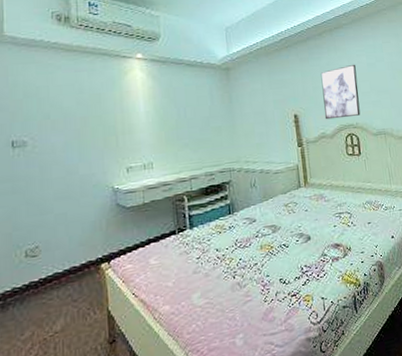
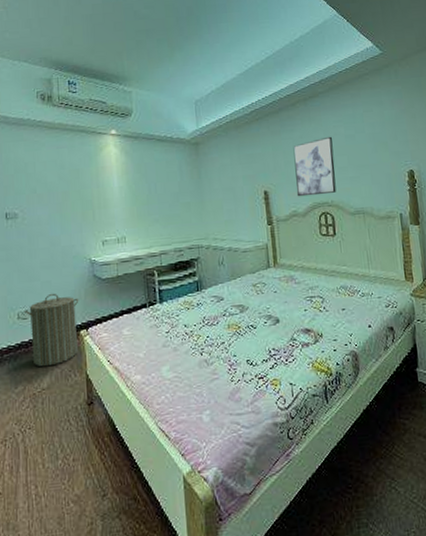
laundry hamper: none [34,225,100,308] -> present [25,293,79,367]

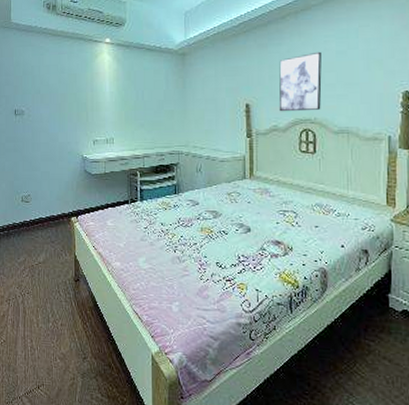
laundry hamper: present [25,293,79,367] -> none [27,182,72,245]

